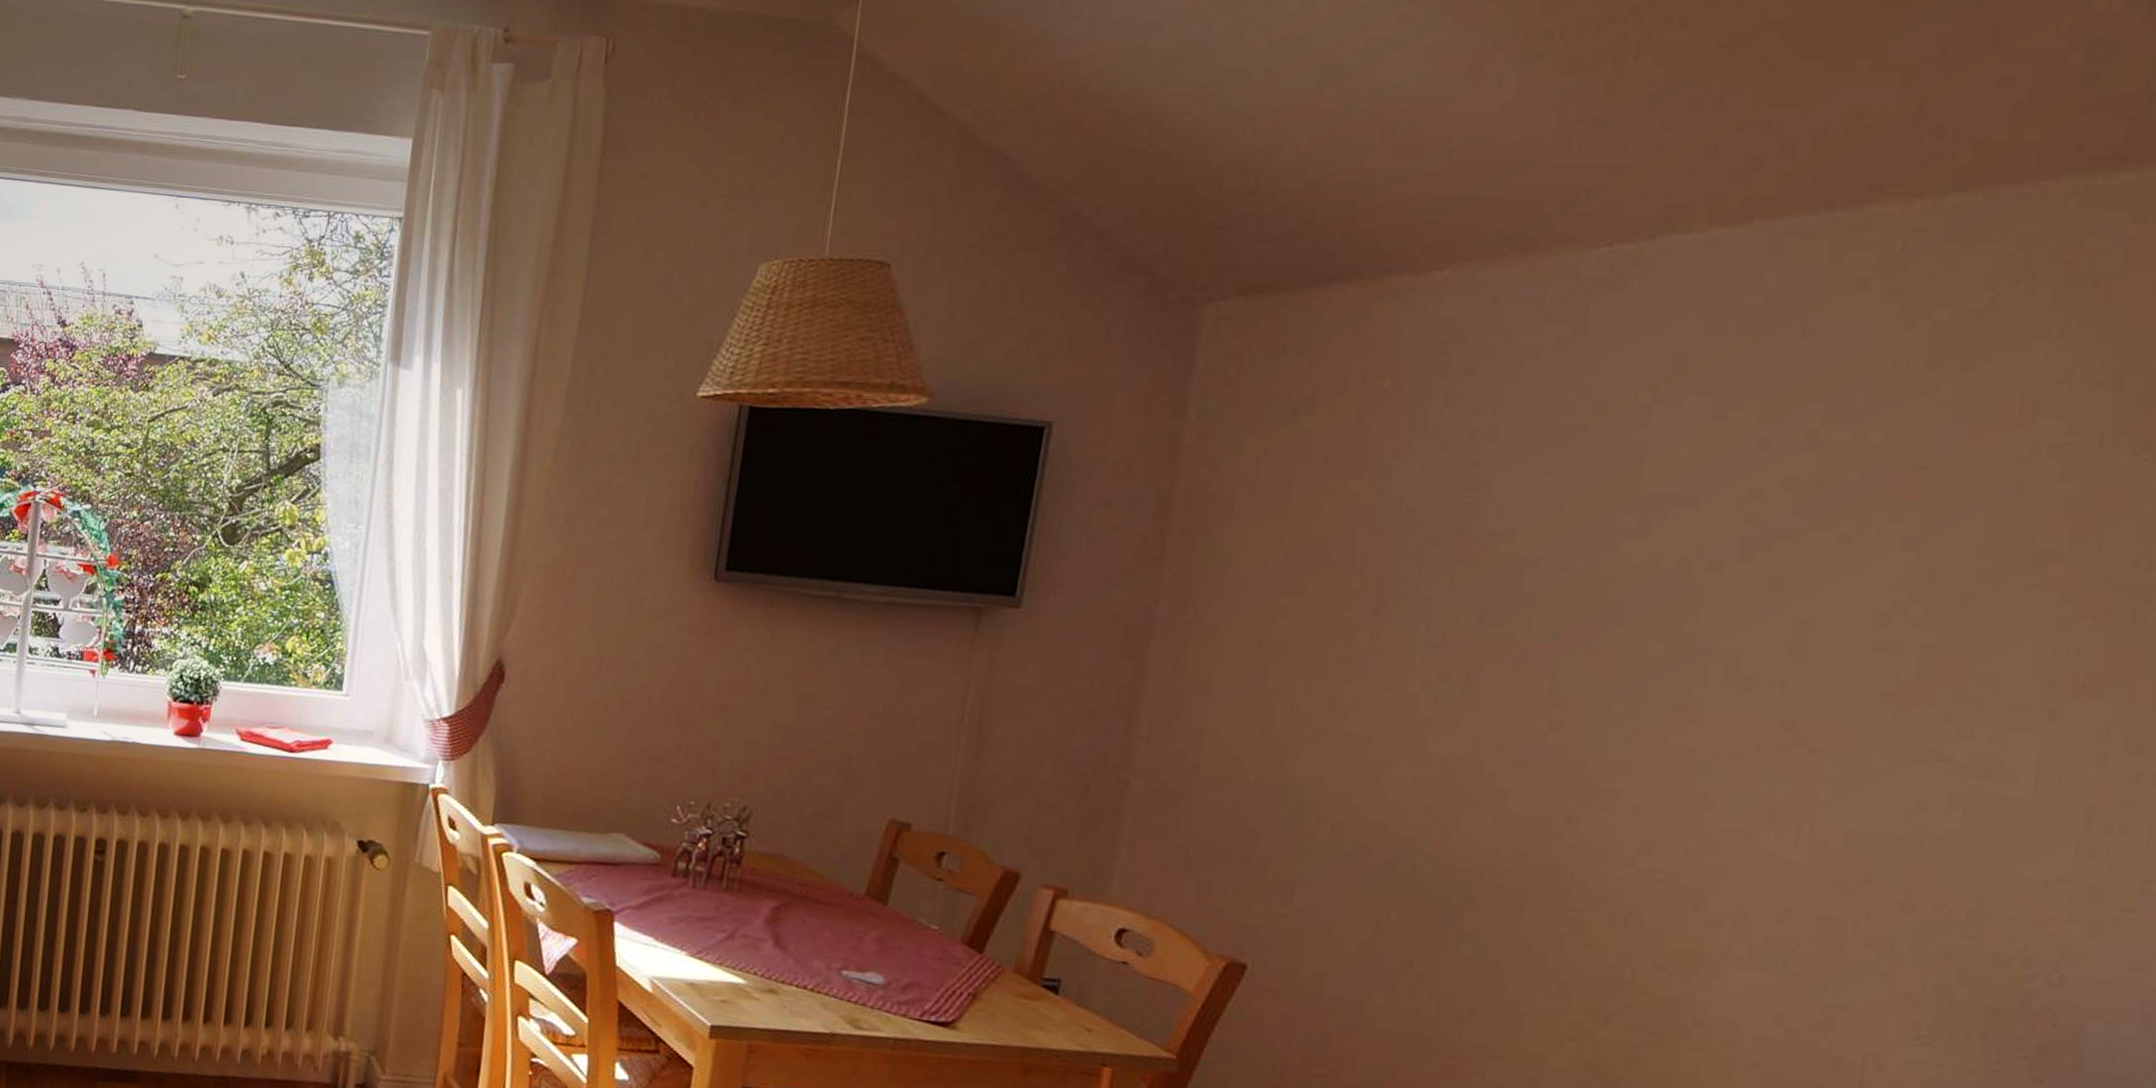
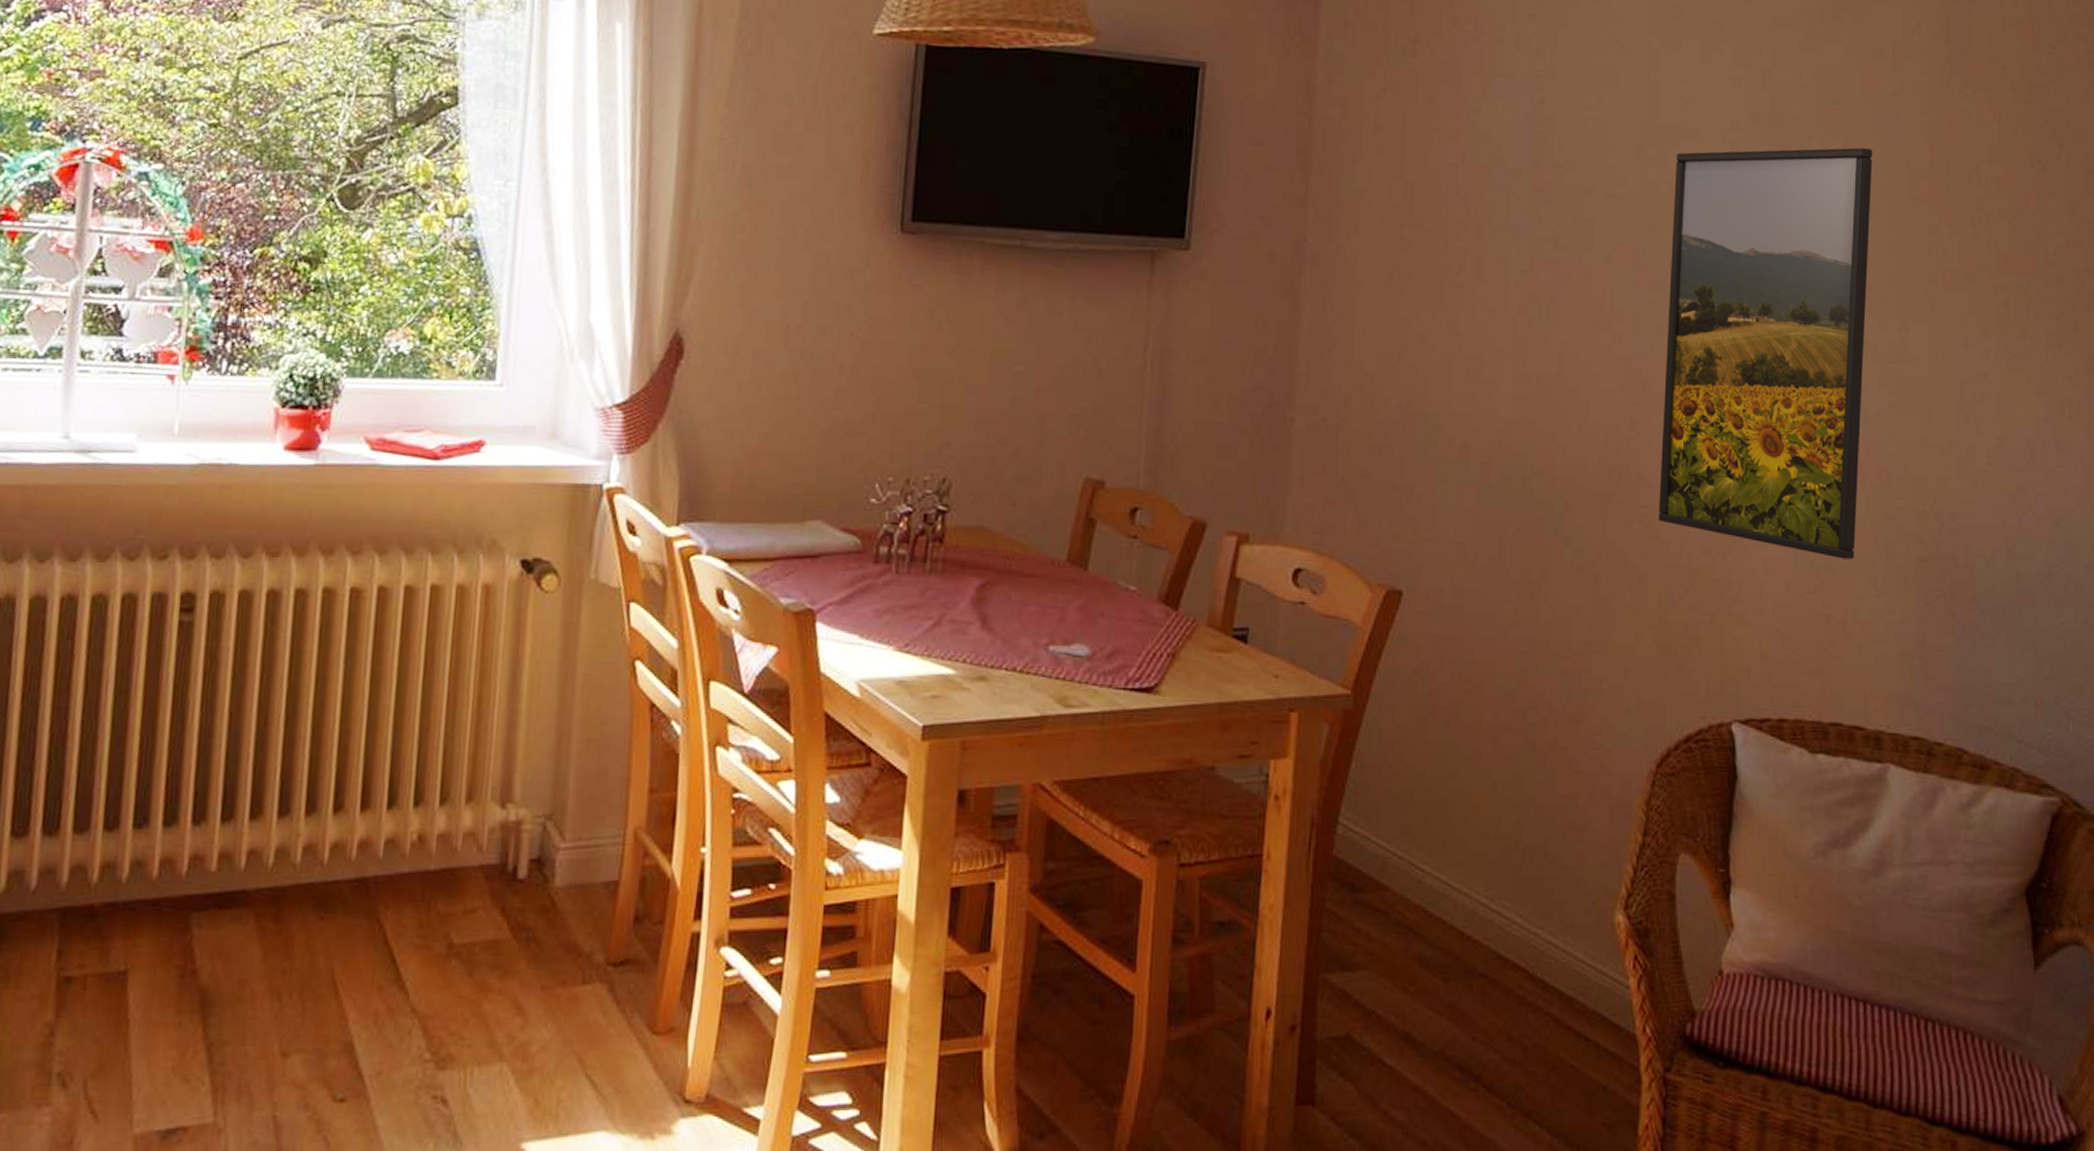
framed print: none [1594,521,1974,999] -> present [1658,147,1873,560]

